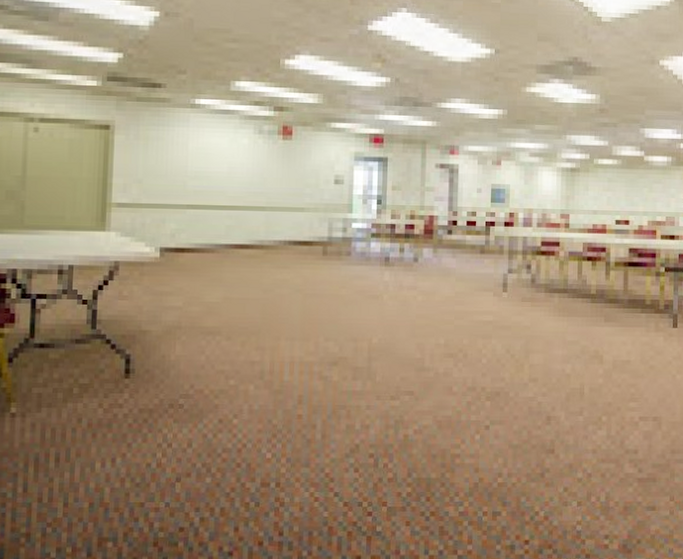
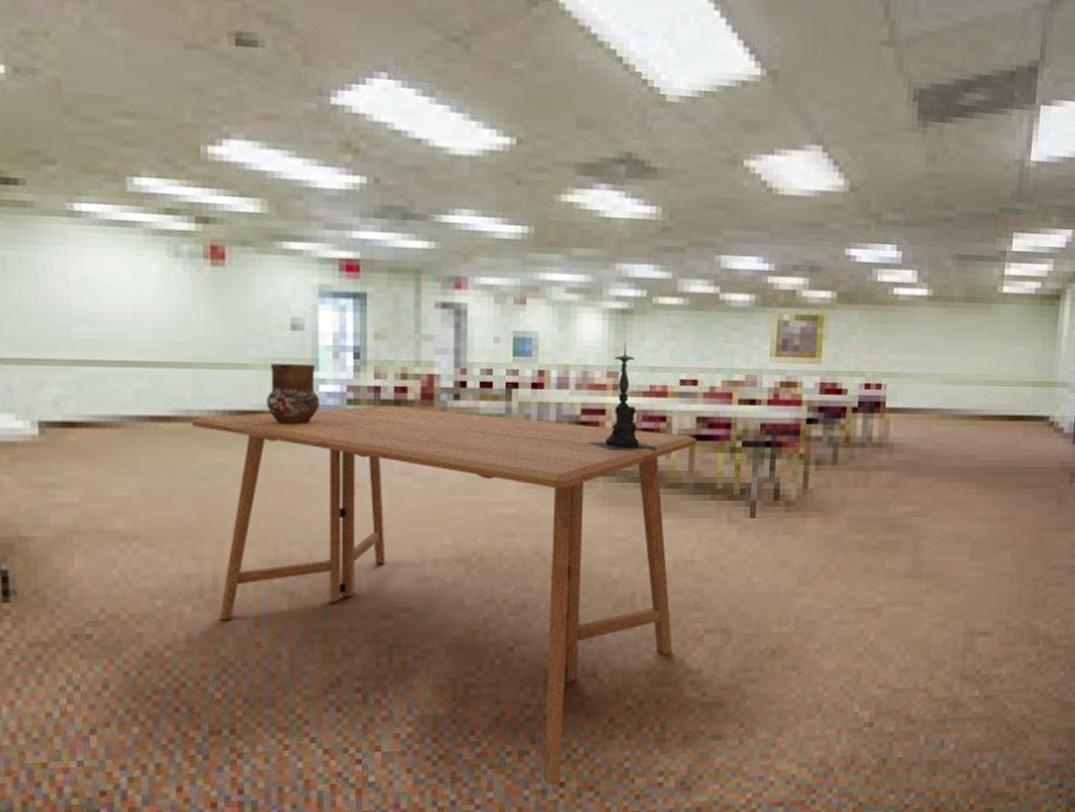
dining table: none [263,238,630,543] -> present [193,406,697,786]
ceramic pitcher: none [315,208,353,252] -> present [266,364,321,425]
candle holder: none [546,192,599,273] -> present [587,342,657,450]

